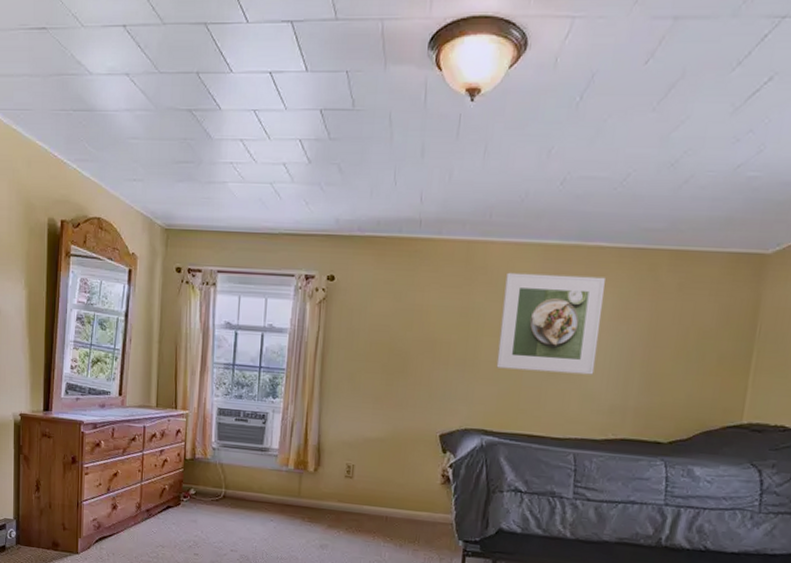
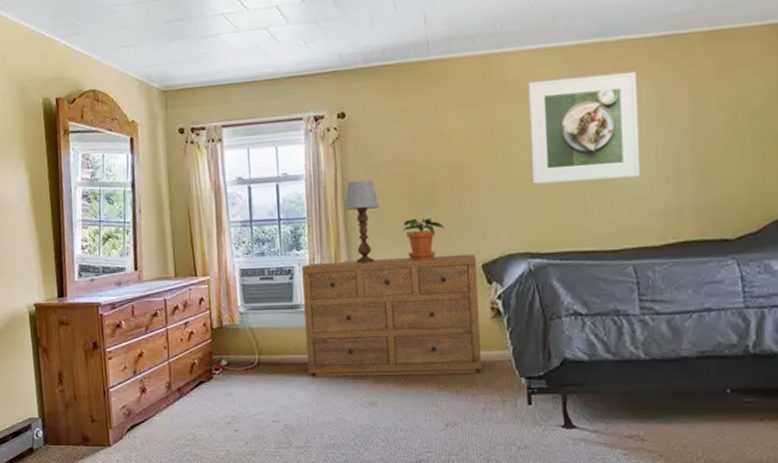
dresser: none [269,411,435,532] -> present [302,253,483,377]
table lamp: none [322,340,354,419] -> present [344,179,379,263]
potted plant: none [372,383,411,424] -> present [402,218,444,261]

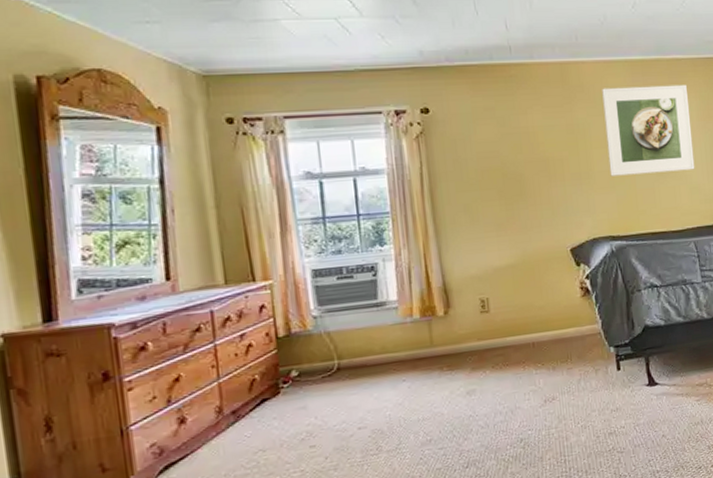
dresser: present [302,253,483,377] -> none [386,239,576,374]
table lamp: present [344,179,379,263] -> none [432,173,469,255]
potted plant: present [402,218,444,261] -> none [493,209,534,250]

